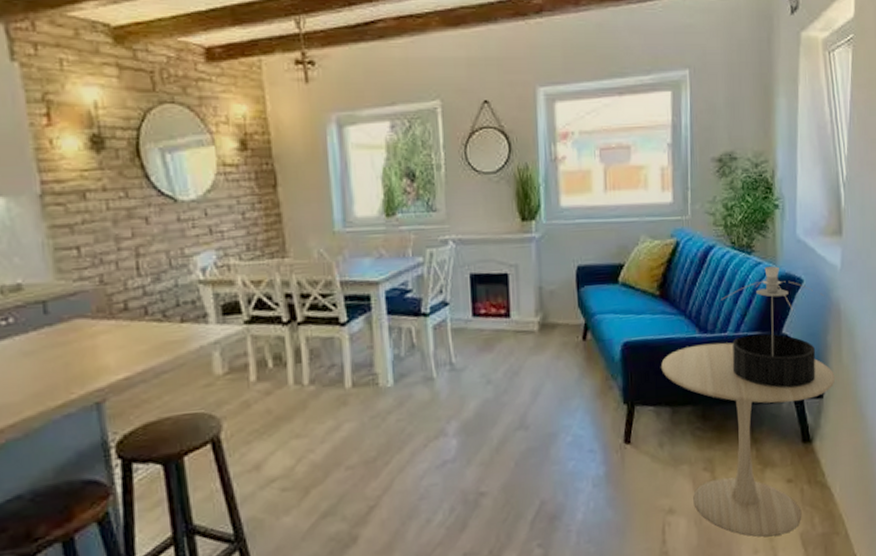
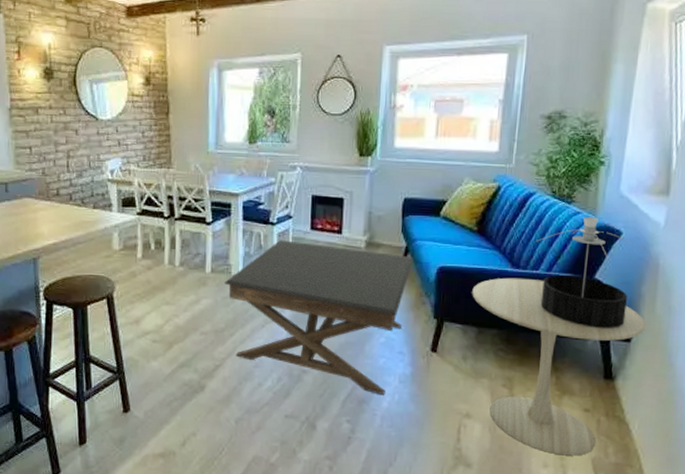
coffee table: none [371,333,595,506] -> present [225,240,414,395]

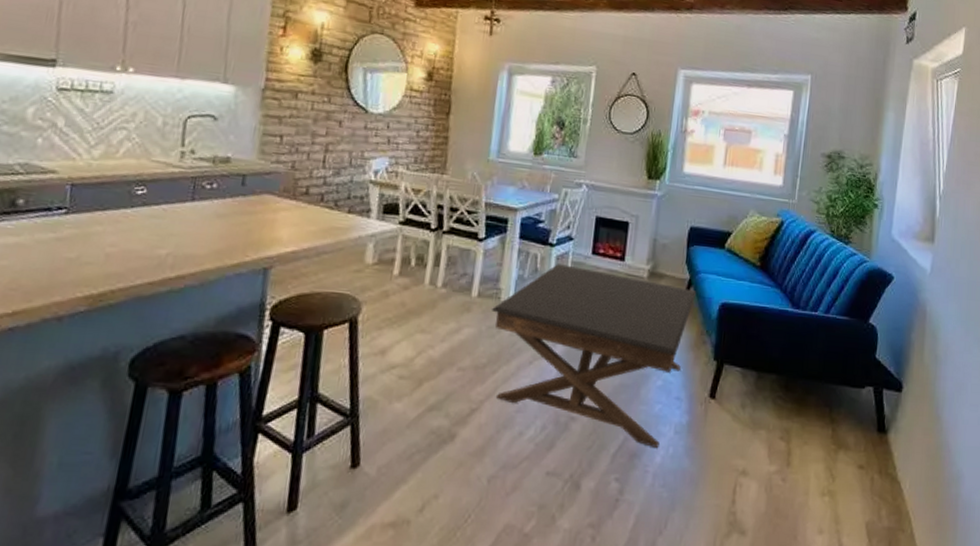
side table: present [472,277,645,456] -> none [753,318,915,520]
table lamp: present [536,217,643,328] -> none [815,259,912,377]

